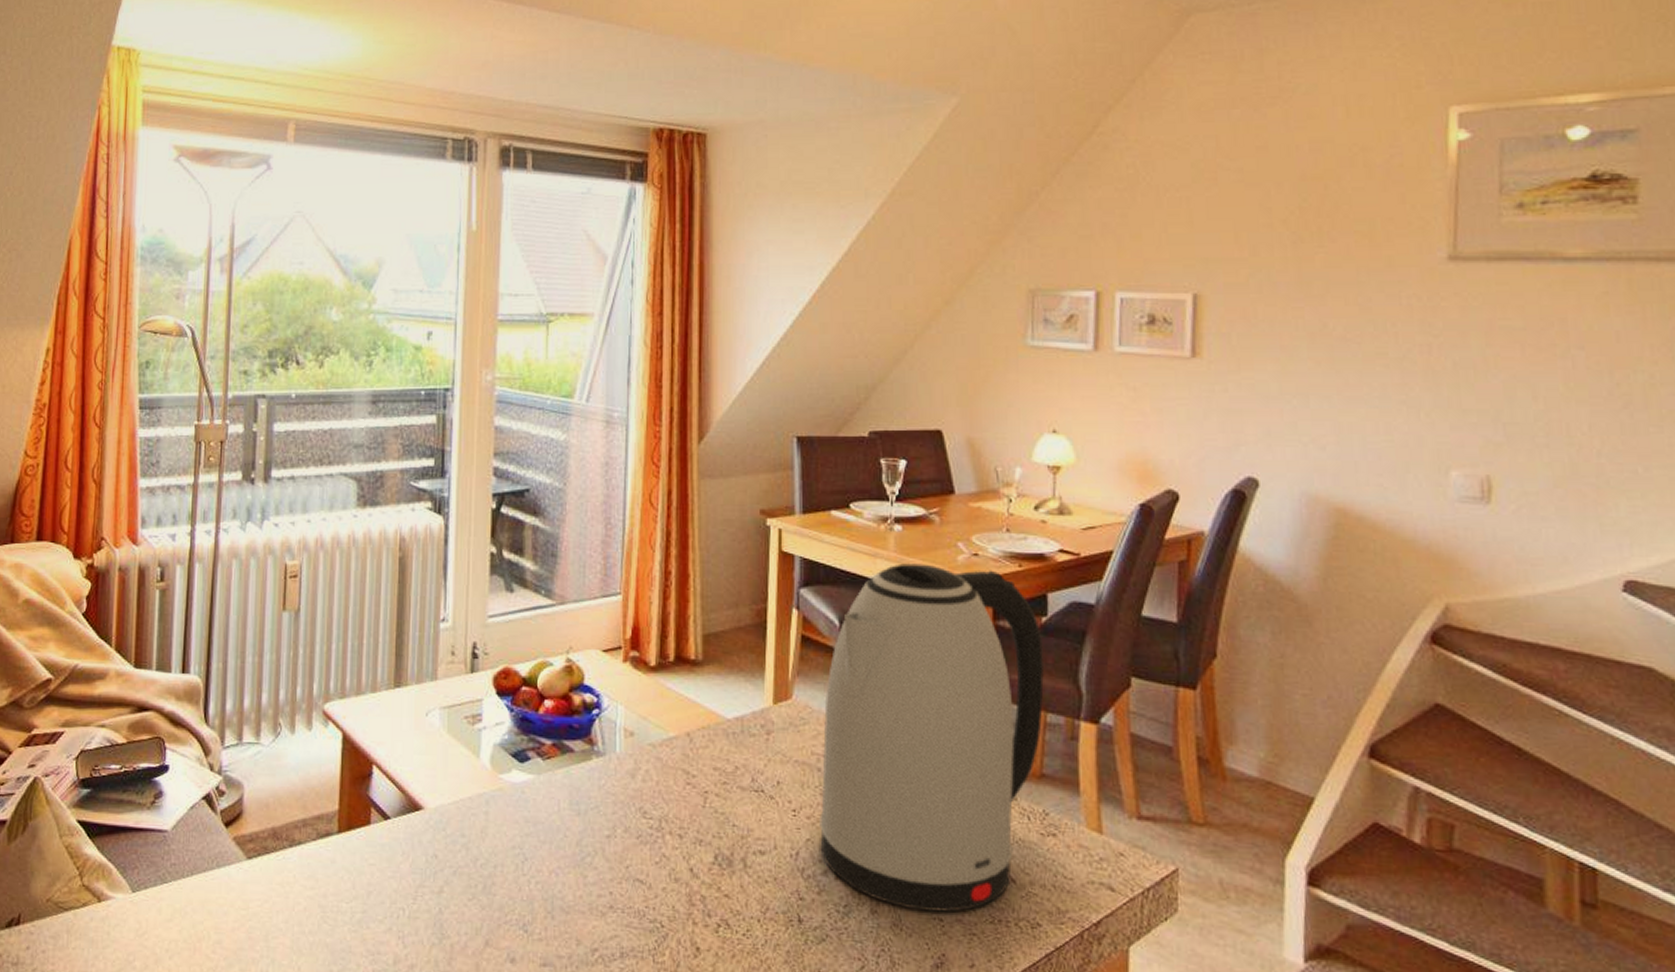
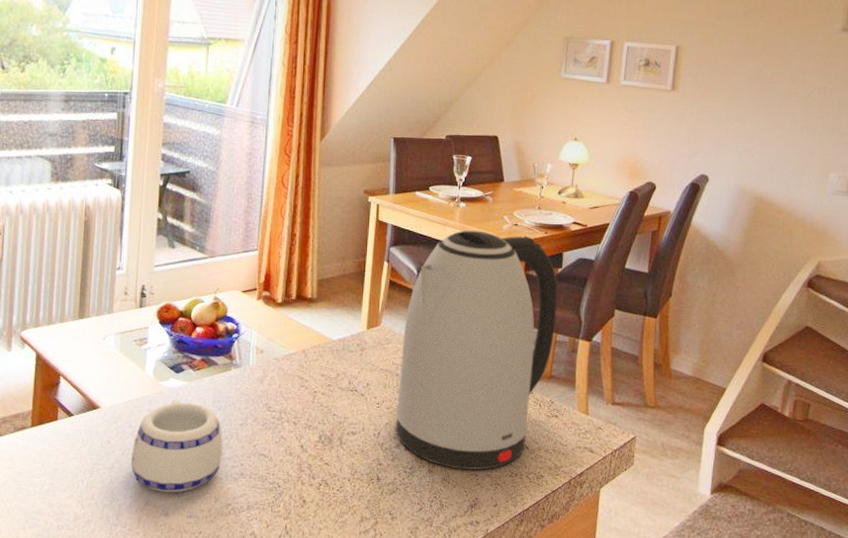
mug: none [464,799,584,931] -> present [130,399,223,493]

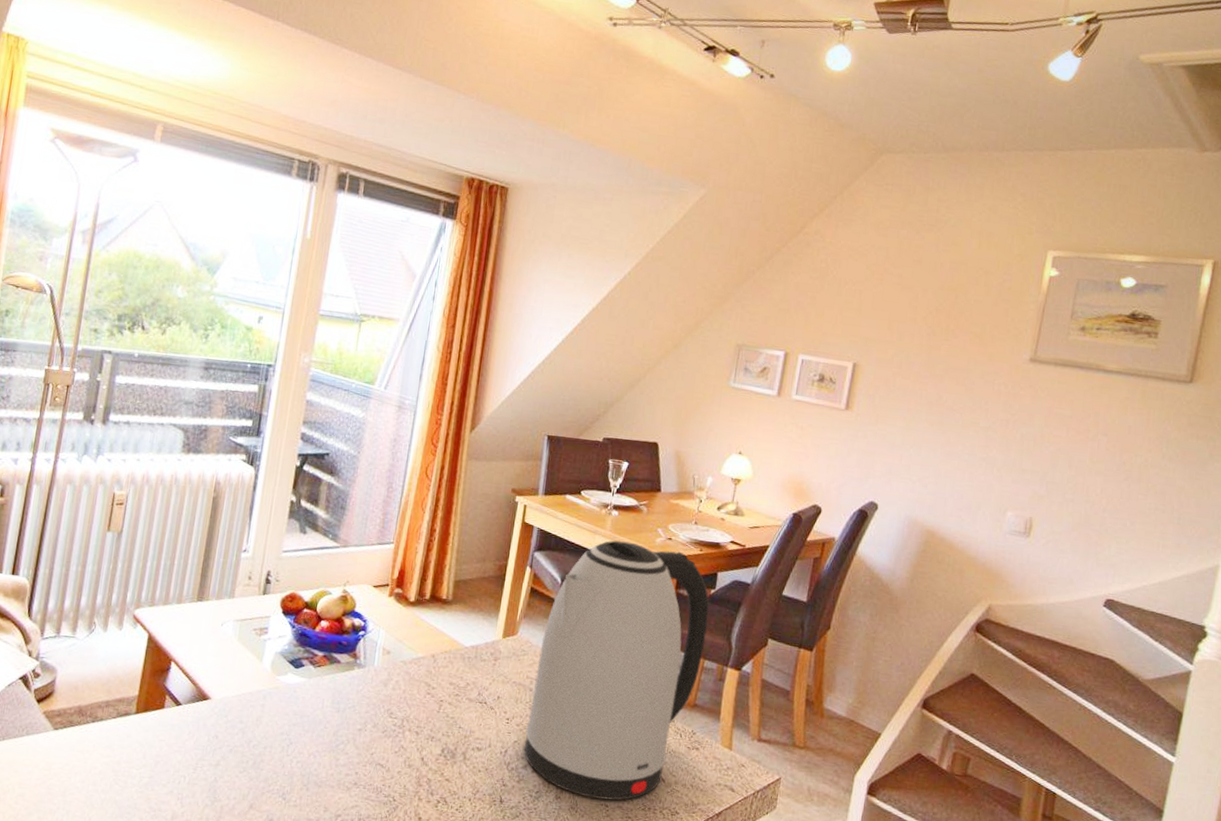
mug: present [130,399,223,493] -> none [237,696,339,798]

